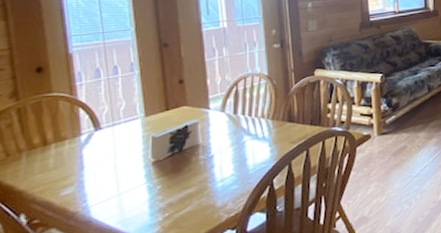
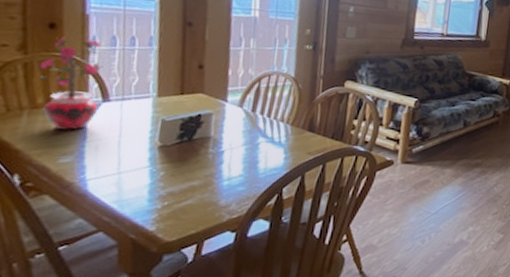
potted plant: none [28,74,92,165] -> present [33,36,103,132]

